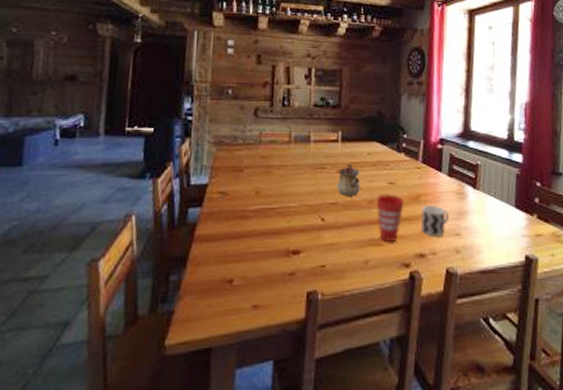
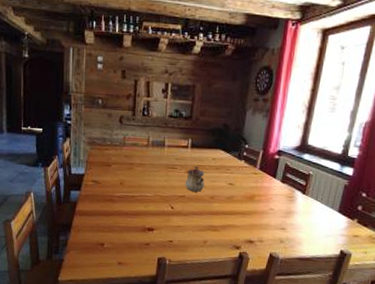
cup: present [376,194,404,242] -> none [216,192,241,229]
cup: present [420,204,449,236] -> none [252,203,278,229]

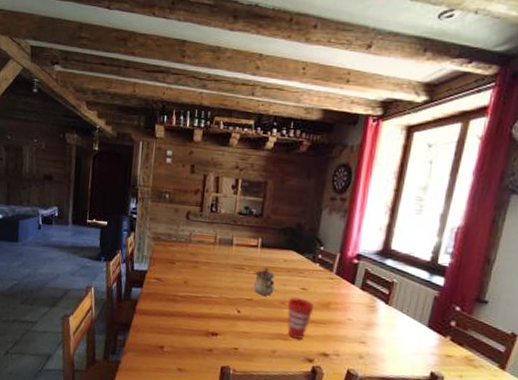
cup: none [216,192,241,229] -> present [287,297,314,339]

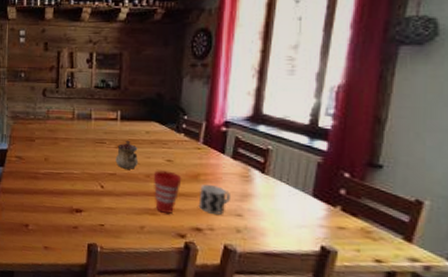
cup: none [327,312,356,341] -> present [198,184,230,215]

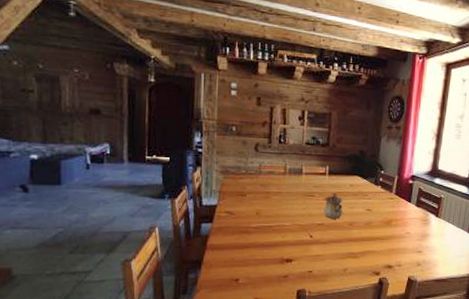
cup: present [153,170,182,214] -> none [355,218,378,255]
cup: present [198,184,230,215] -> none [390,228,414,253]

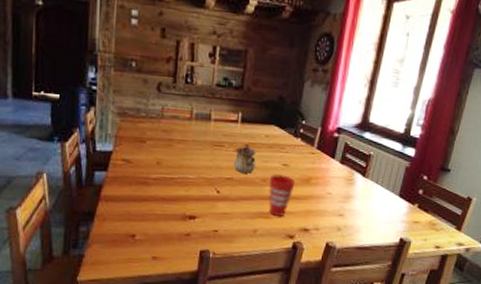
cup: none [355,218,378,255] -> present [268,174,296,216]

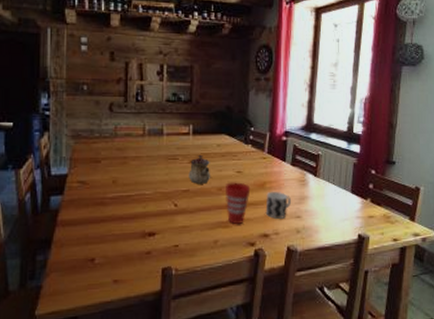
cup: none [307,187,336,215] -> present [265,191,291,219]

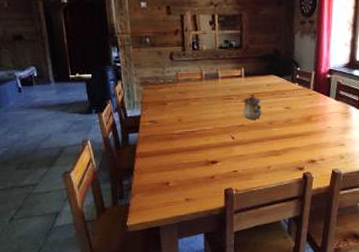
cup: present [225,182,251,224] -> none [275,116,298,152]
cup: present [265,191,291,219] -> none [312,123,335,147]

